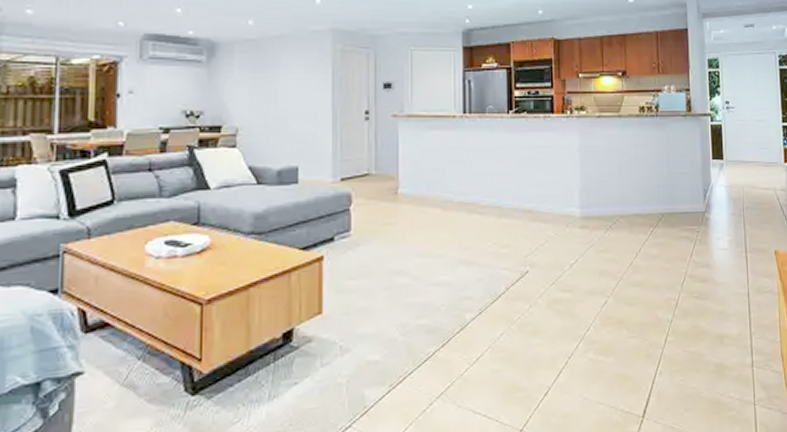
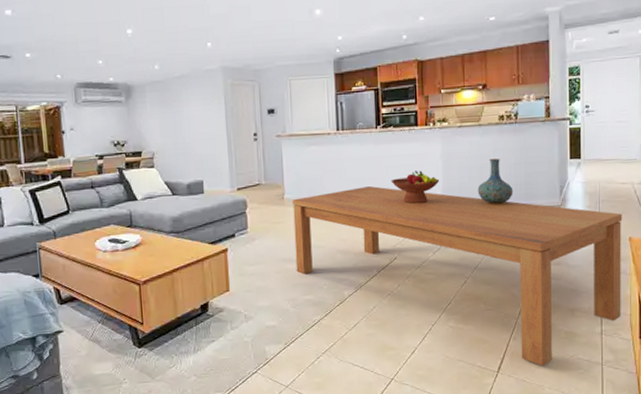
dining table: none [408,181,771,409] -> present [292,185,623,367]
fruit bowl: none [523,165,578,205] -> present [391,170,440,204]
vase: none [618,155,656,210] -> present [477,159,513,205]

